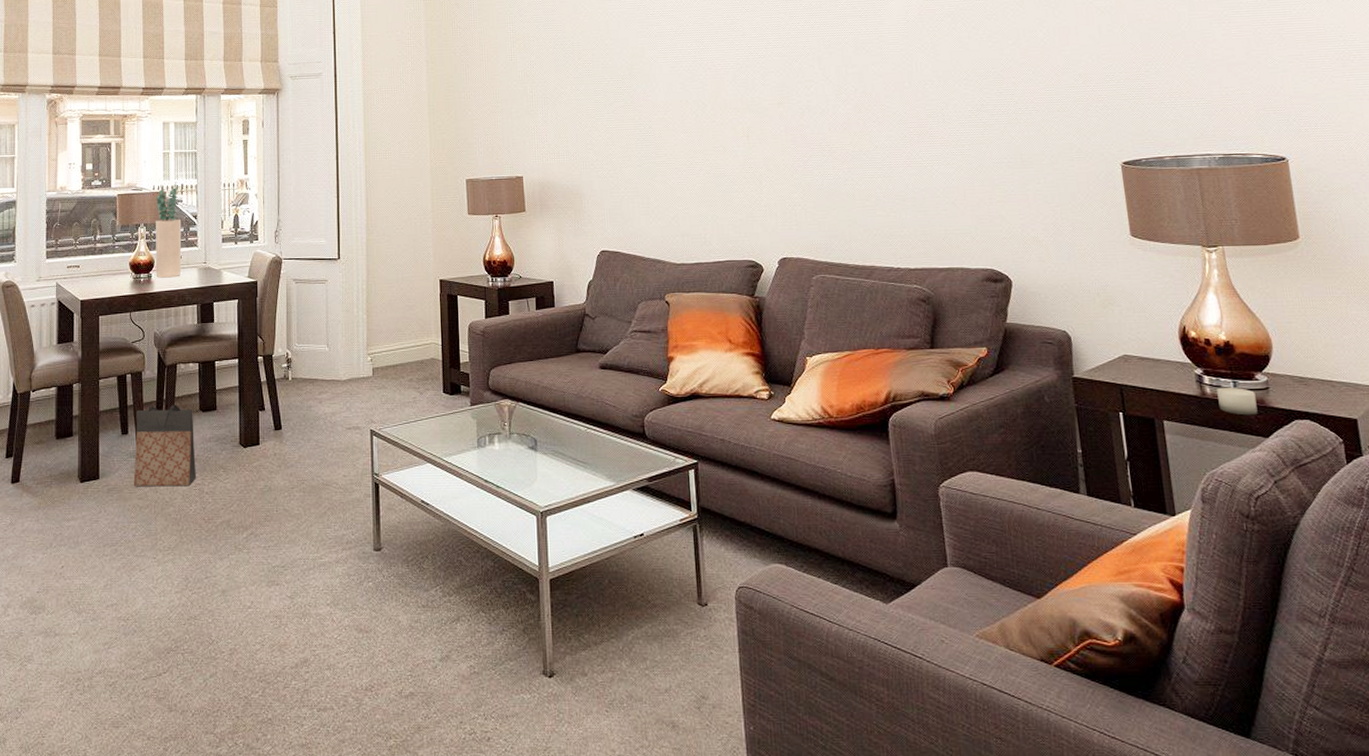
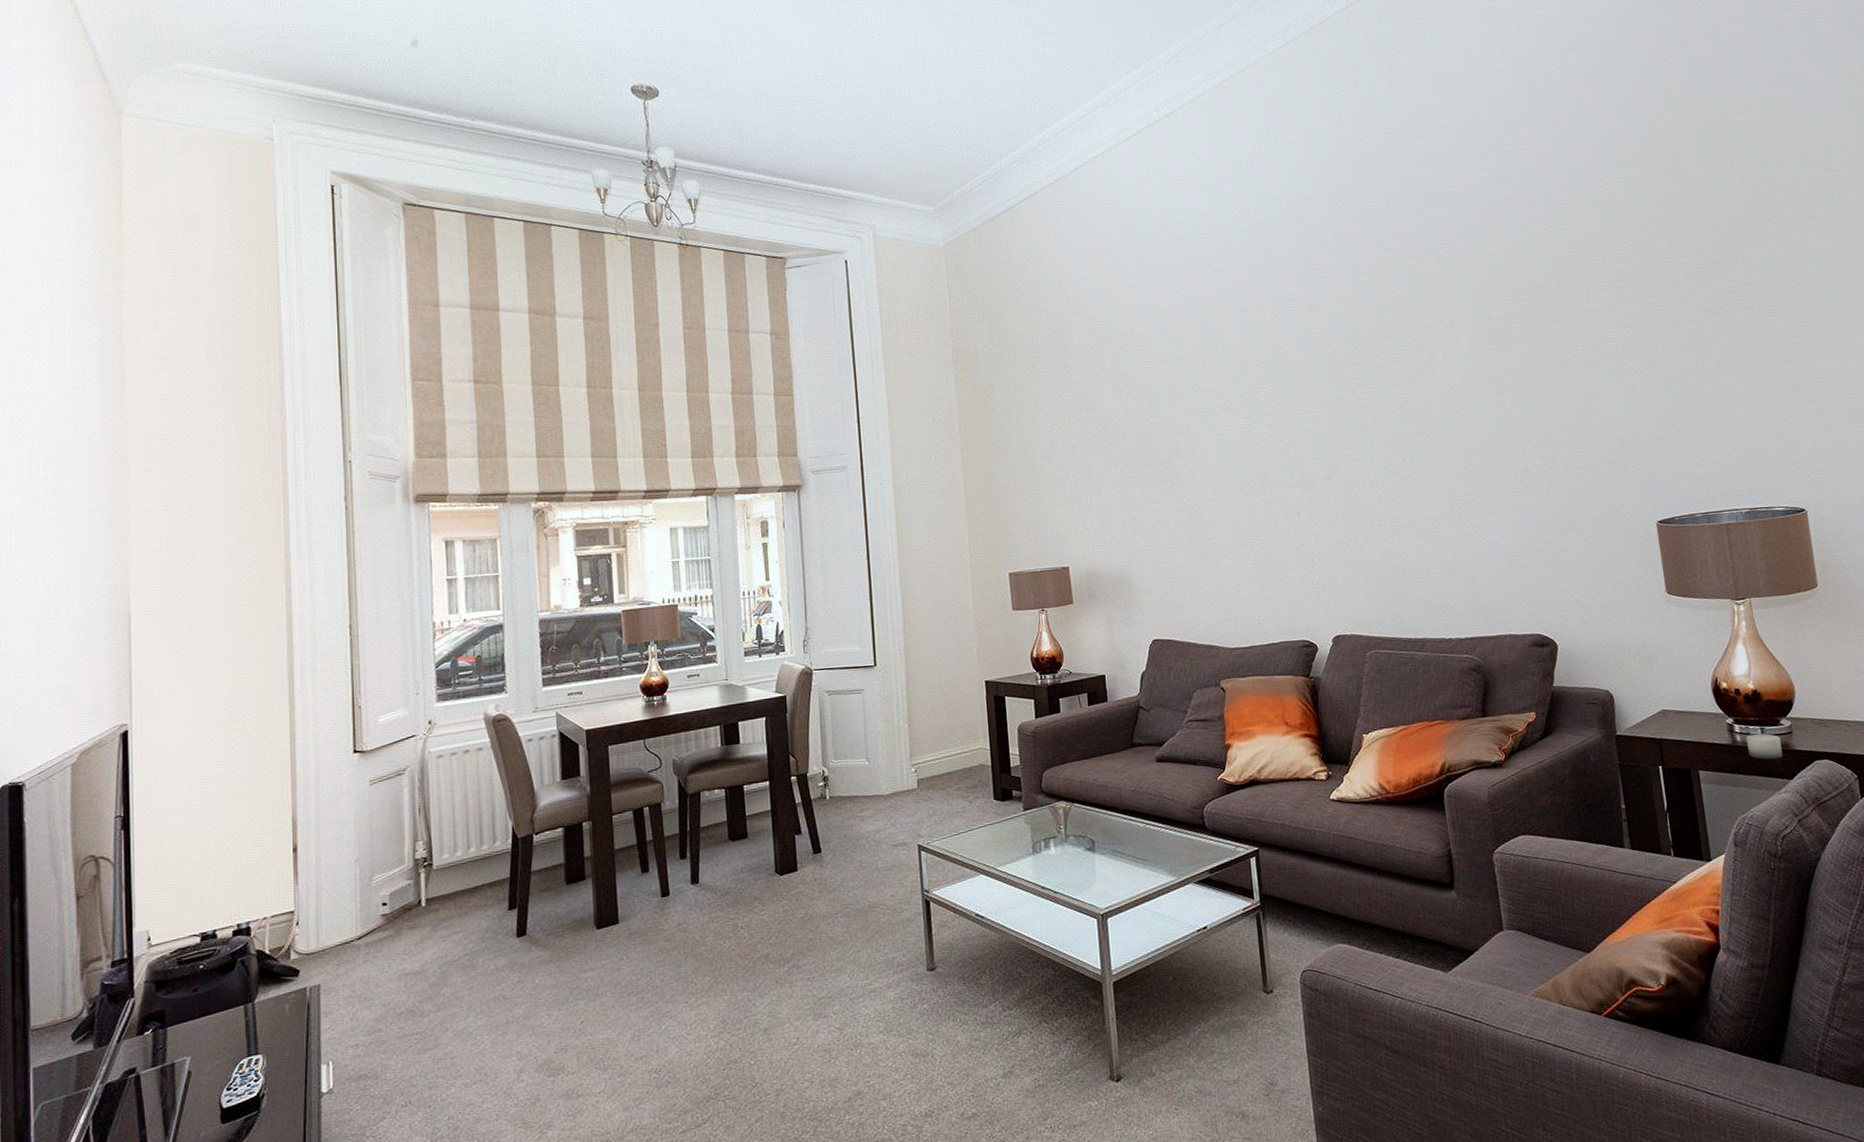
bag: present [133,404,197,487] -> none [656,835,730,929]
vase: present [156,182,182,278] -> none [667,593,700,700]

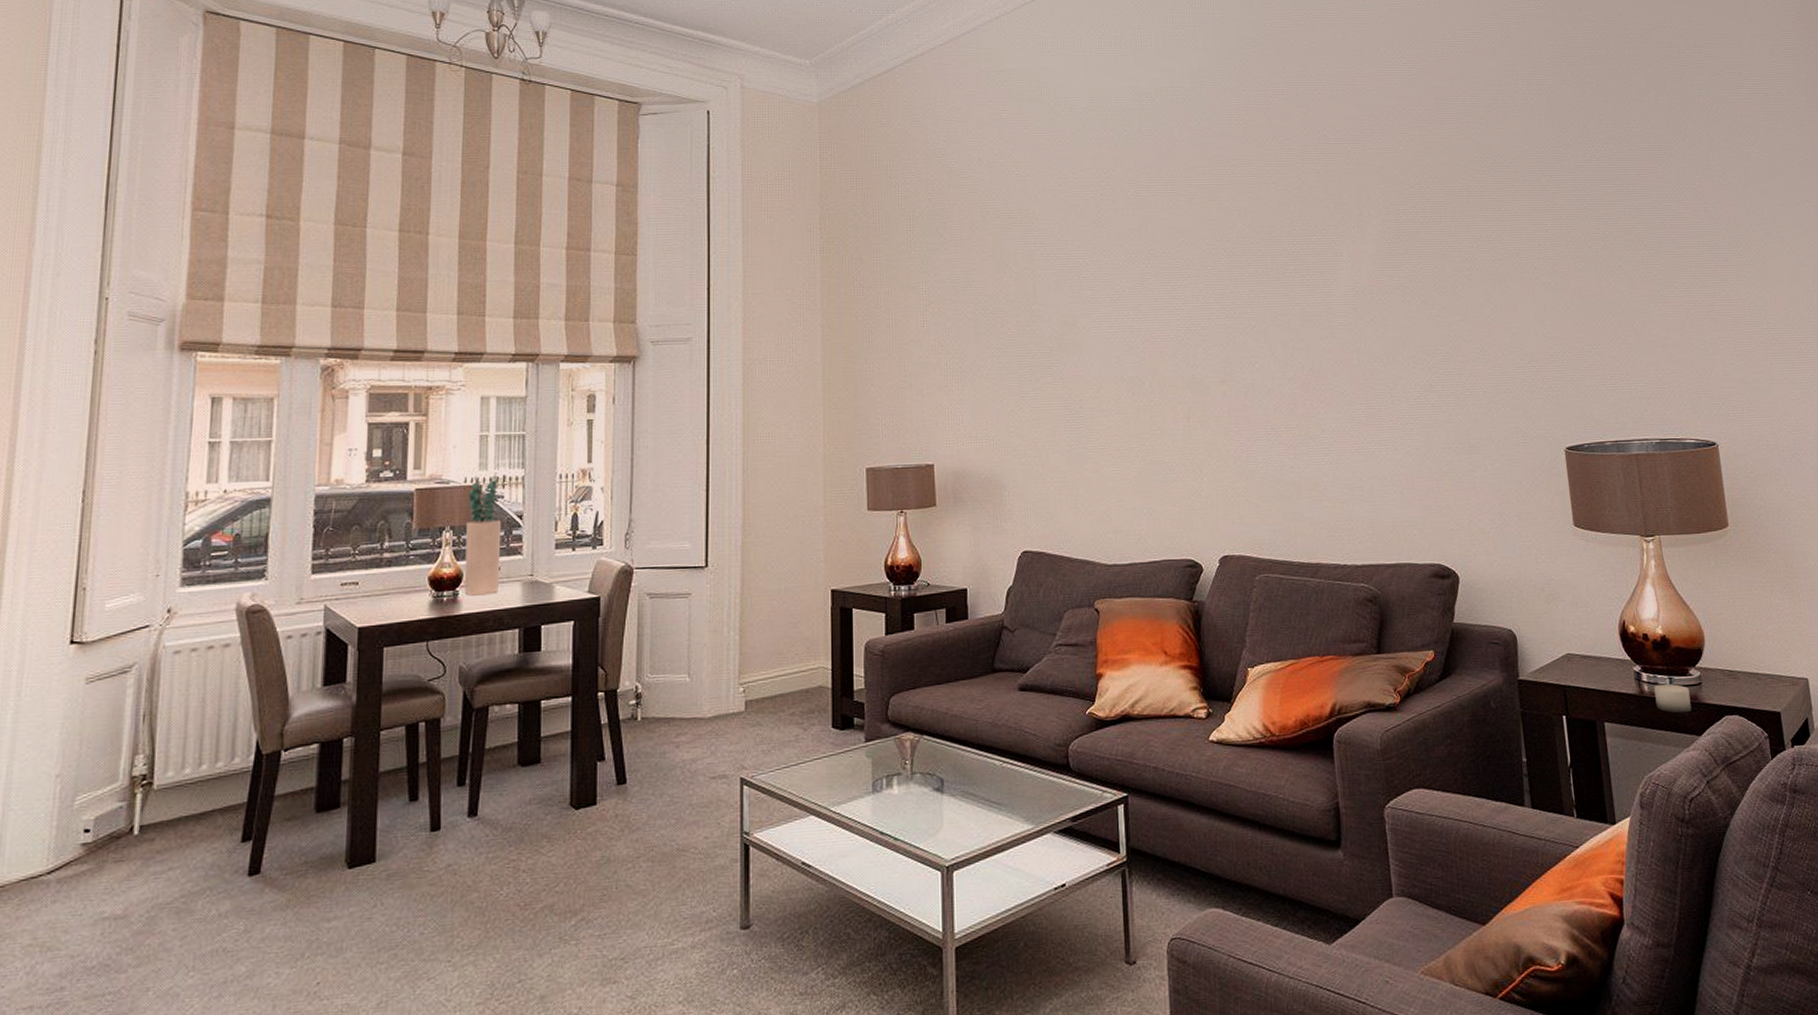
vase: none [667,593,700,700] -> present [464,472,502,596]

